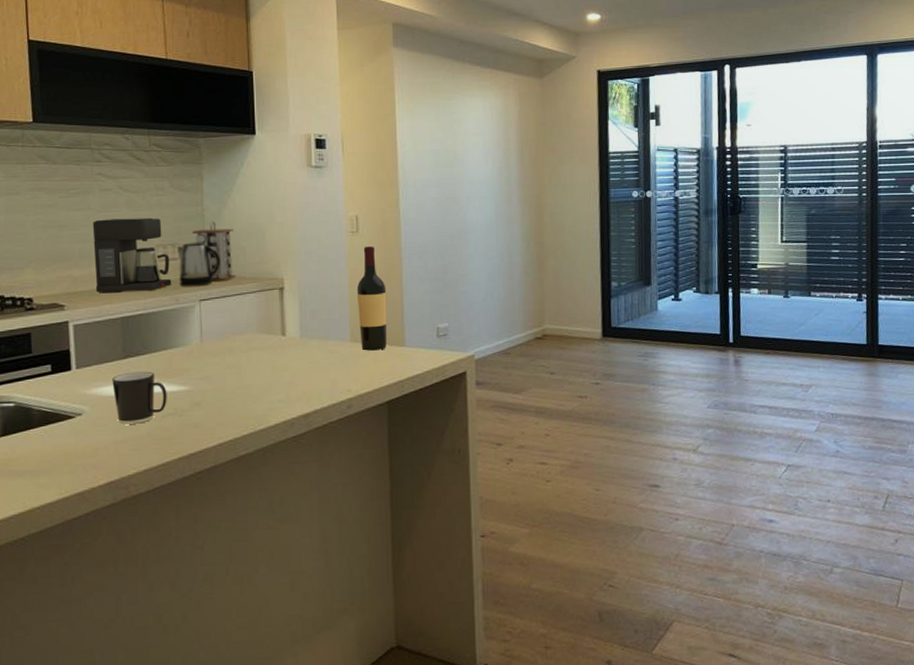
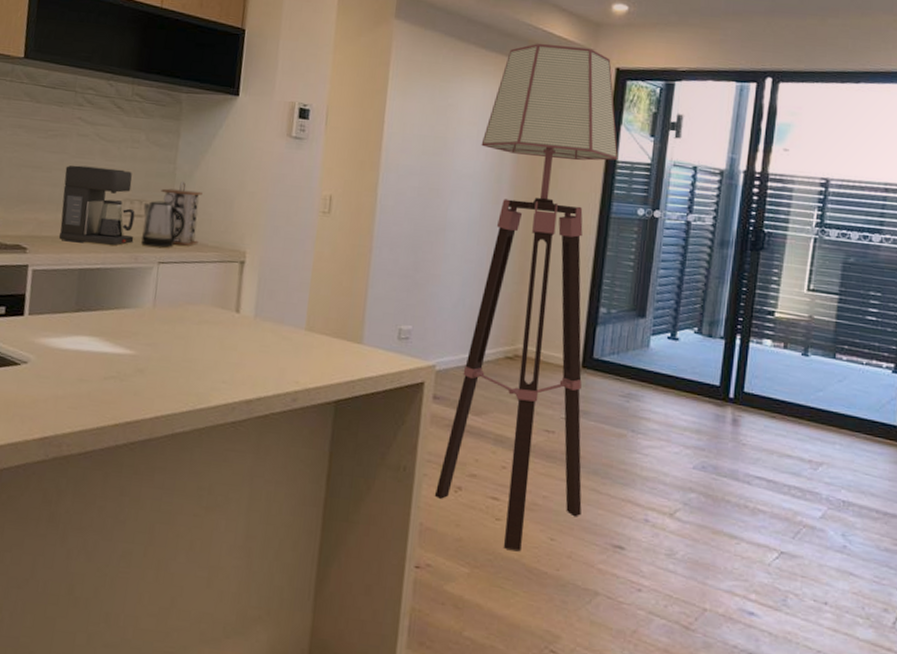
mug: present [112,371,167,425] -> none [60,327,113,382]
wine bottle: present [356,246,388,351] -> none [316,230,351,344]
floor lamp: none [488,56,619,506] -> present [434,44,619,551]

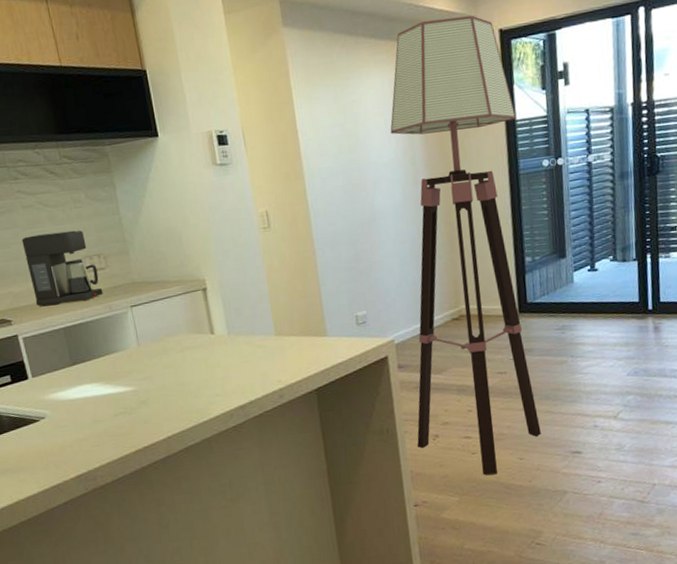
kettle: present [141,200,186,249] -> none [101,250,146,295]
spice rack: present [161,181,203,247] -> none [113,228,161,289]

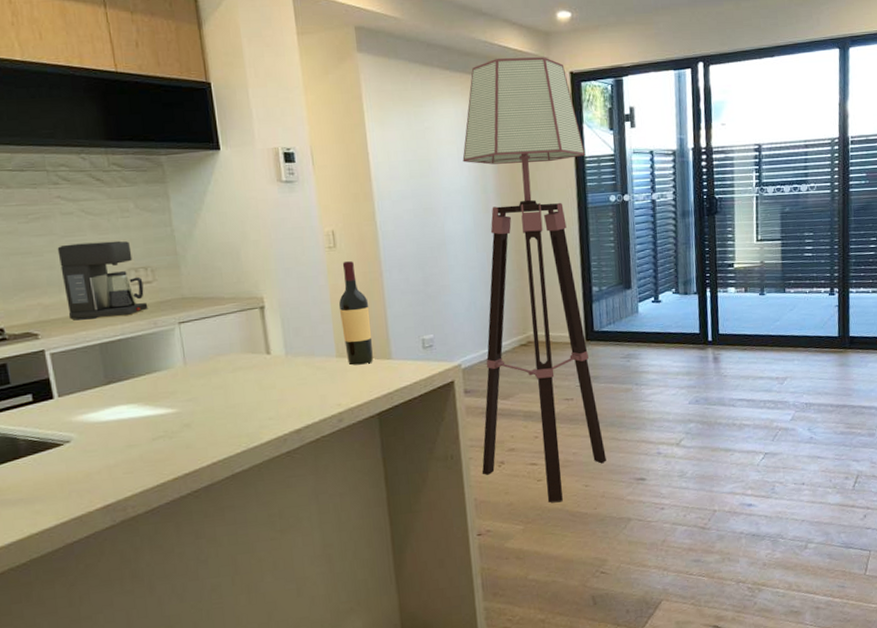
wine bottle: none [275,241,310,343] -> present [338,261,373,366]

